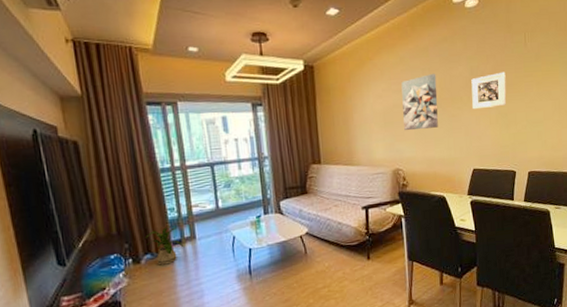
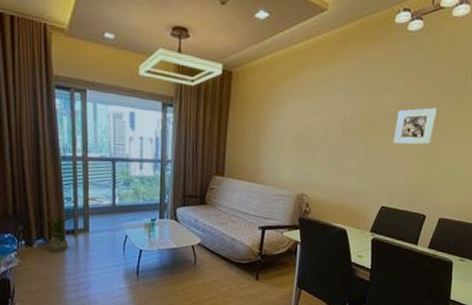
wall art: present [401,73,438,131] -> none [316,98,362,157]

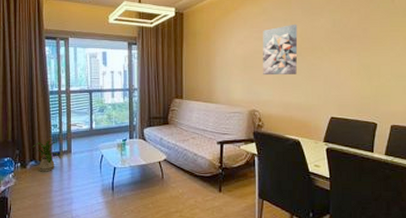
wall art: none [316,98,362,157] -> present [263,24,298,76]
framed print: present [393,107,437,145] -> none [333,25,370,60]

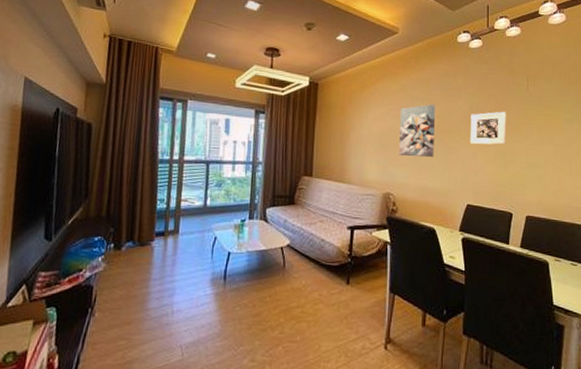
house plant: present [31,140,62,172] -> none [130,217,166,256]
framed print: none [333,25,370,60] -> present [470,111,506,145]

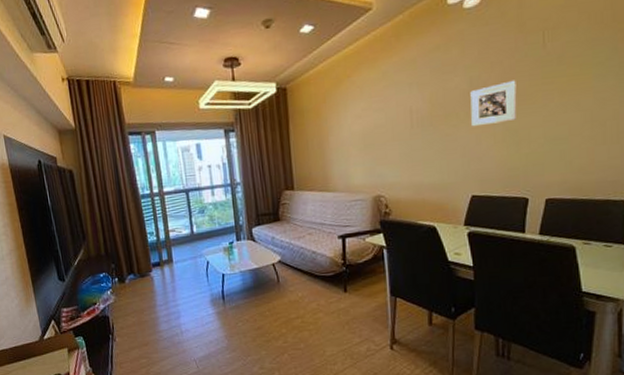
wall art: present [399,104,436,157] -> none [384,87,428,154]

